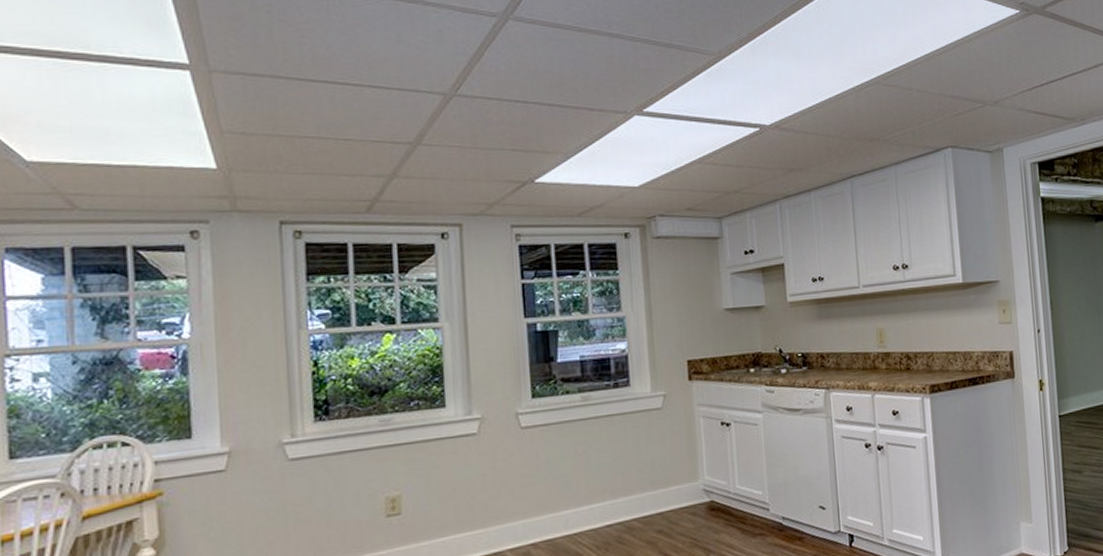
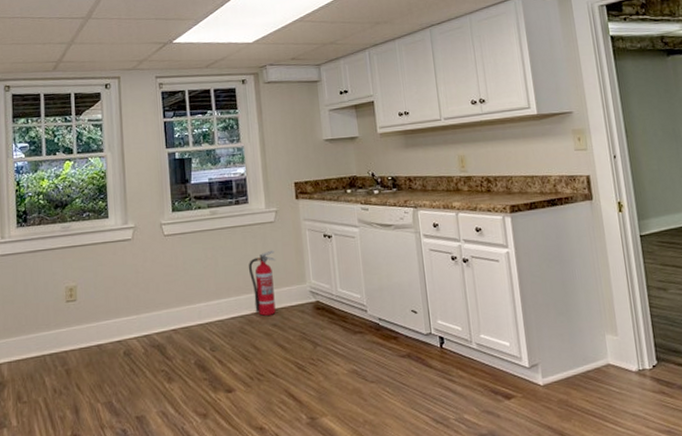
fire extinguisher: none [628,442,664,522] -> present [248,250,276,316]

